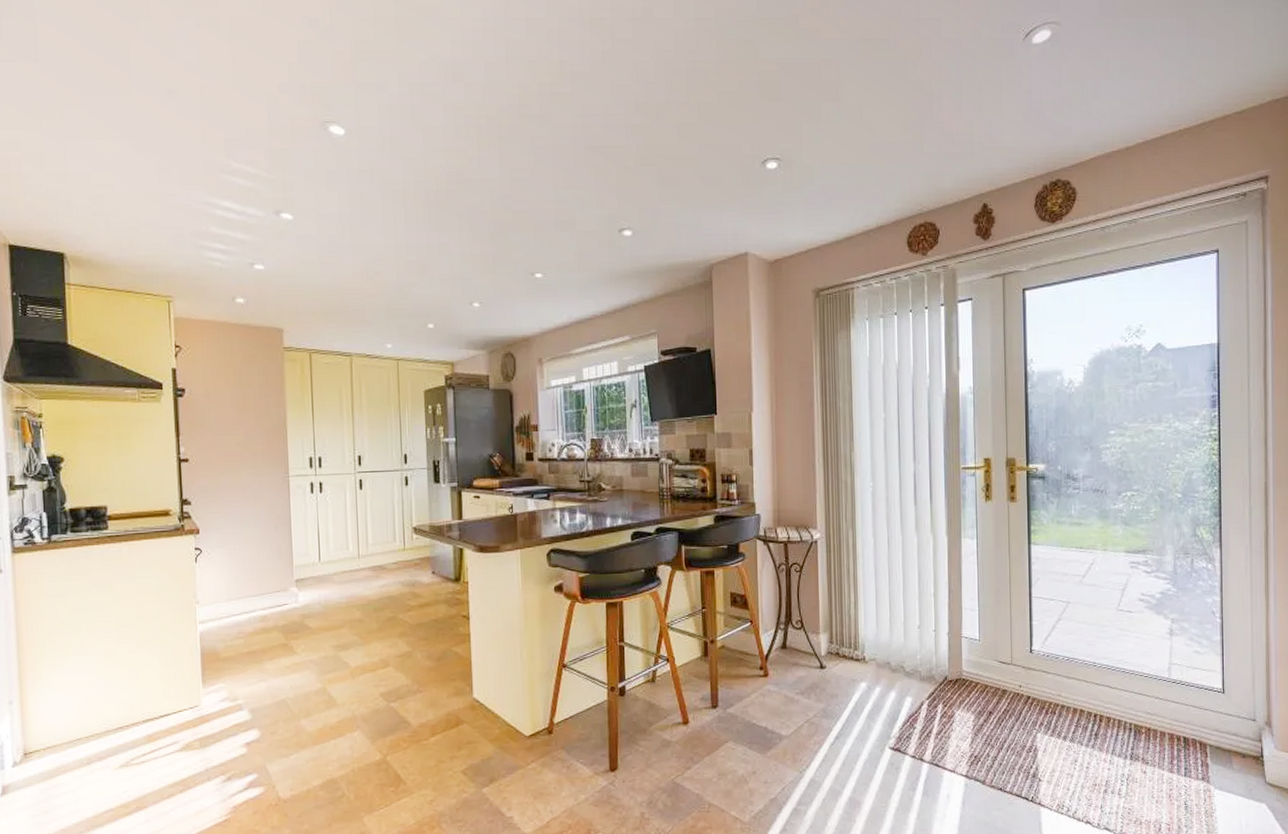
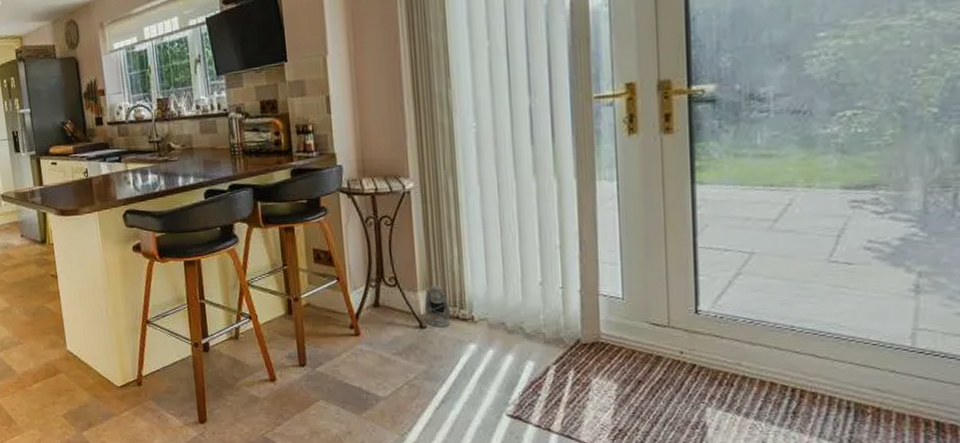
lantern: none [824,613,847,668] -> present [424,269,452,327]

